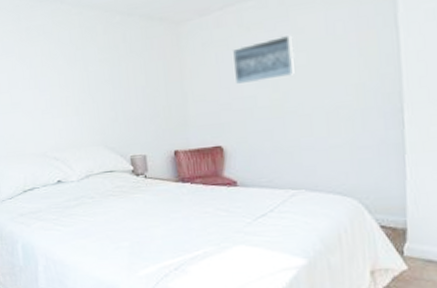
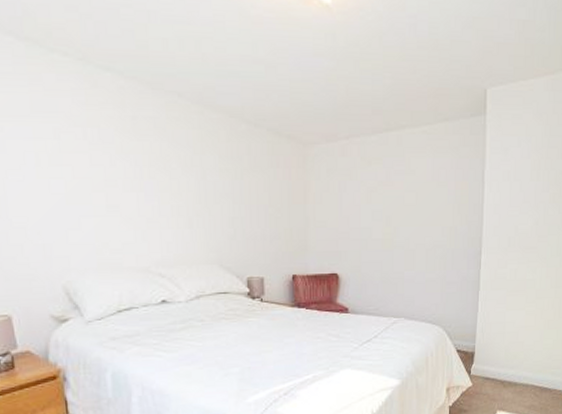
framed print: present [233,35,295,85] -> none [355,174,406,216]

